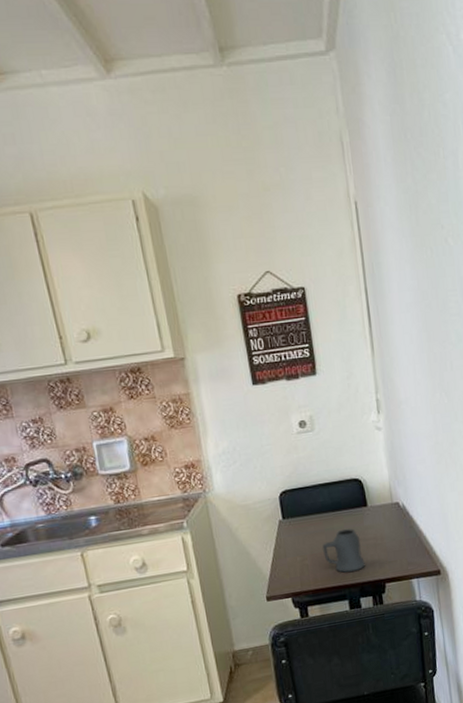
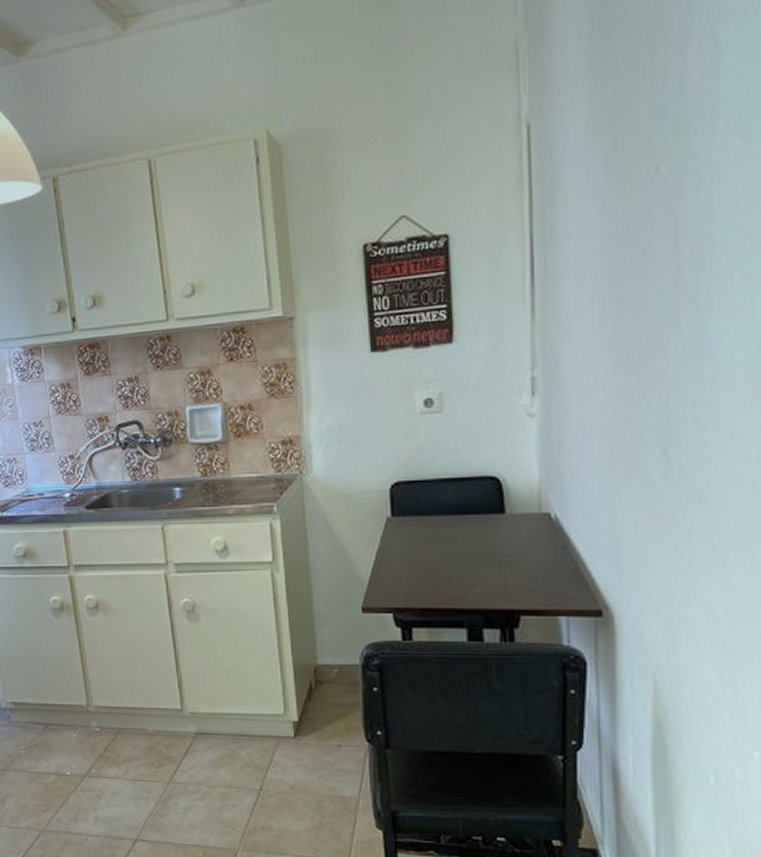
mug: present [322,528,366,573] -> none [439,538,496,595]

